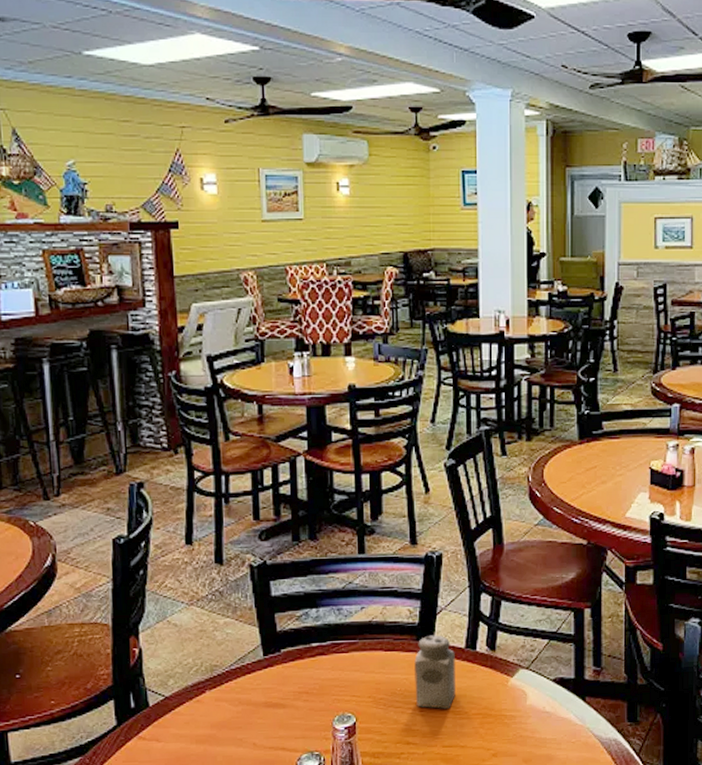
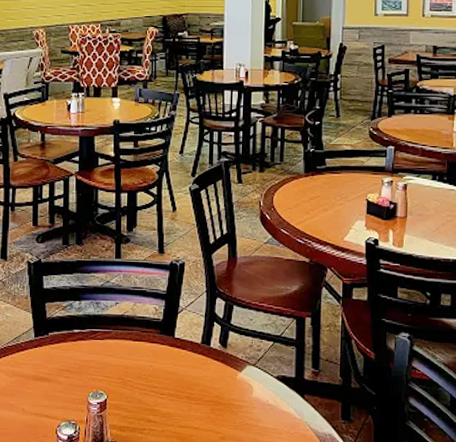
salt shaker: present [414,635,455,709] -> none [157,330,192,394]

